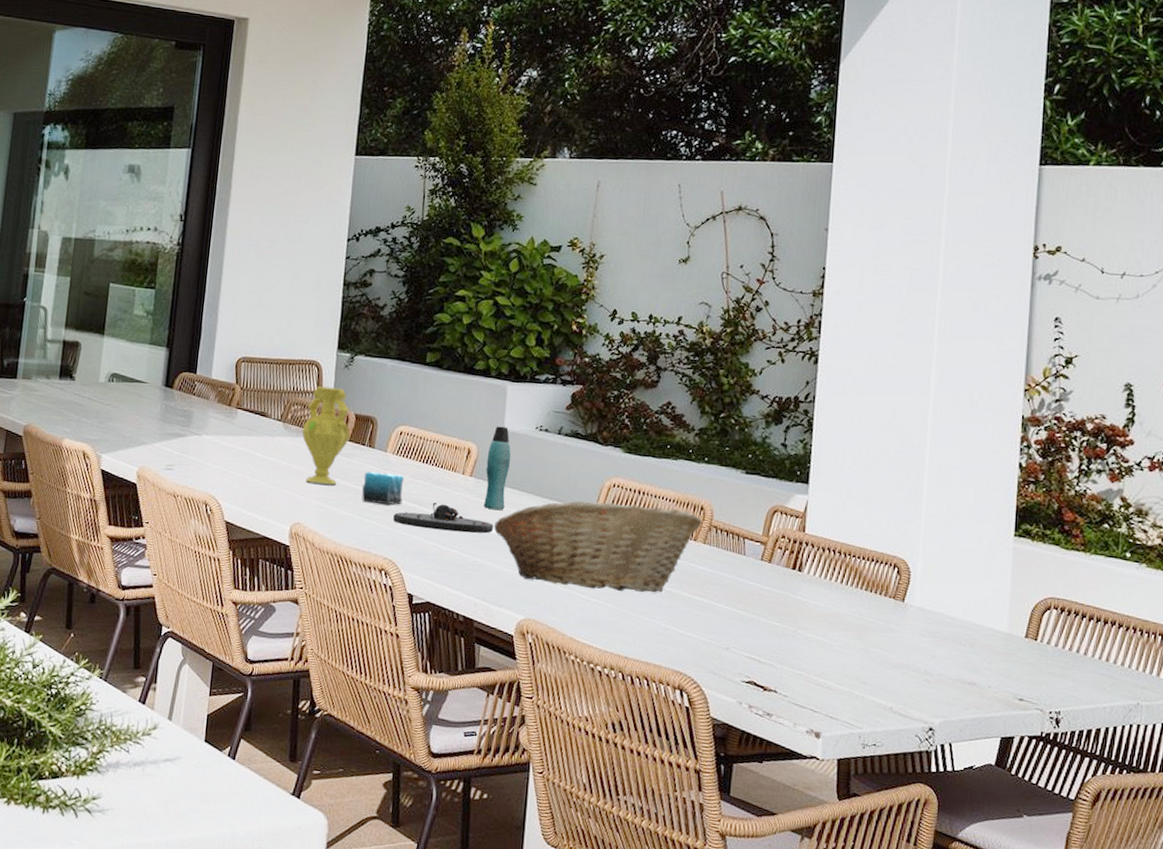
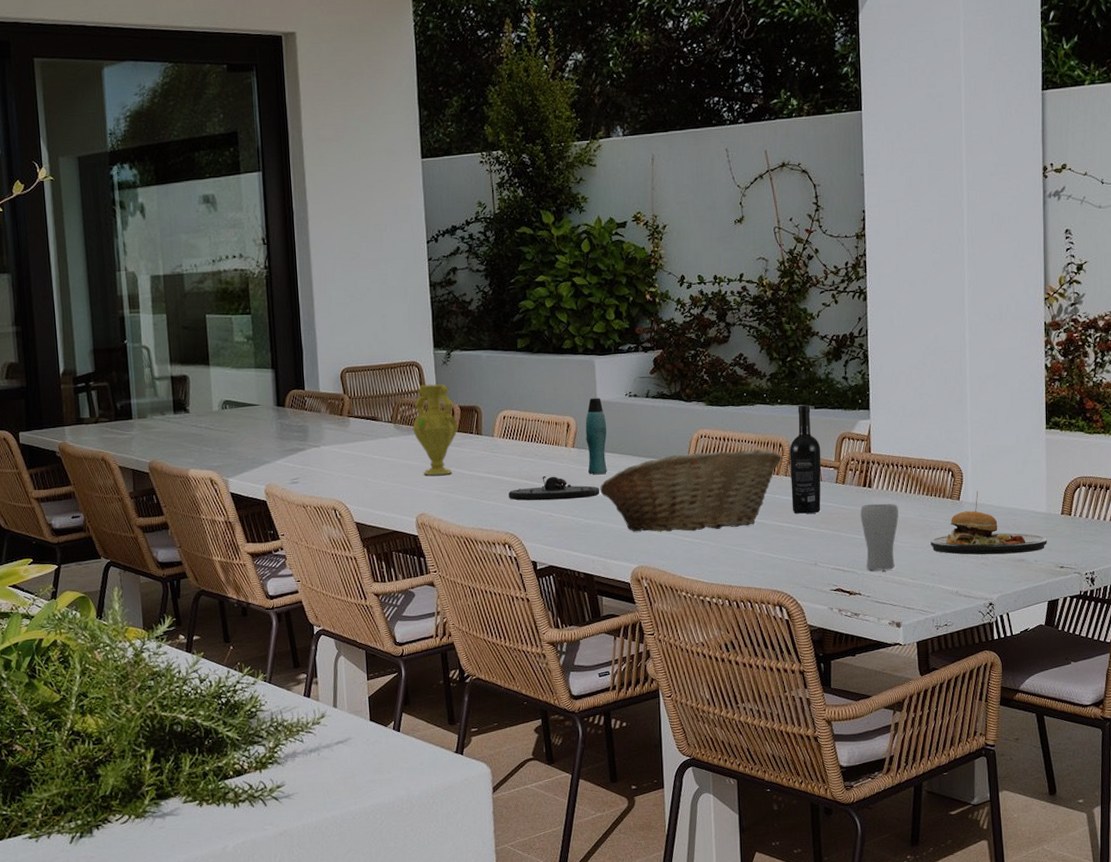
candle: present [361,471,405,505] -> none [476,455,515,485]
wine bottle: none [707,467,748,591] -> present [789,404,821,514]
drinking glass: none [785,589,831,669] -> present [861,503,899,571]
plate: none [864,595,1006,676] -> present [930,491,1047,555]

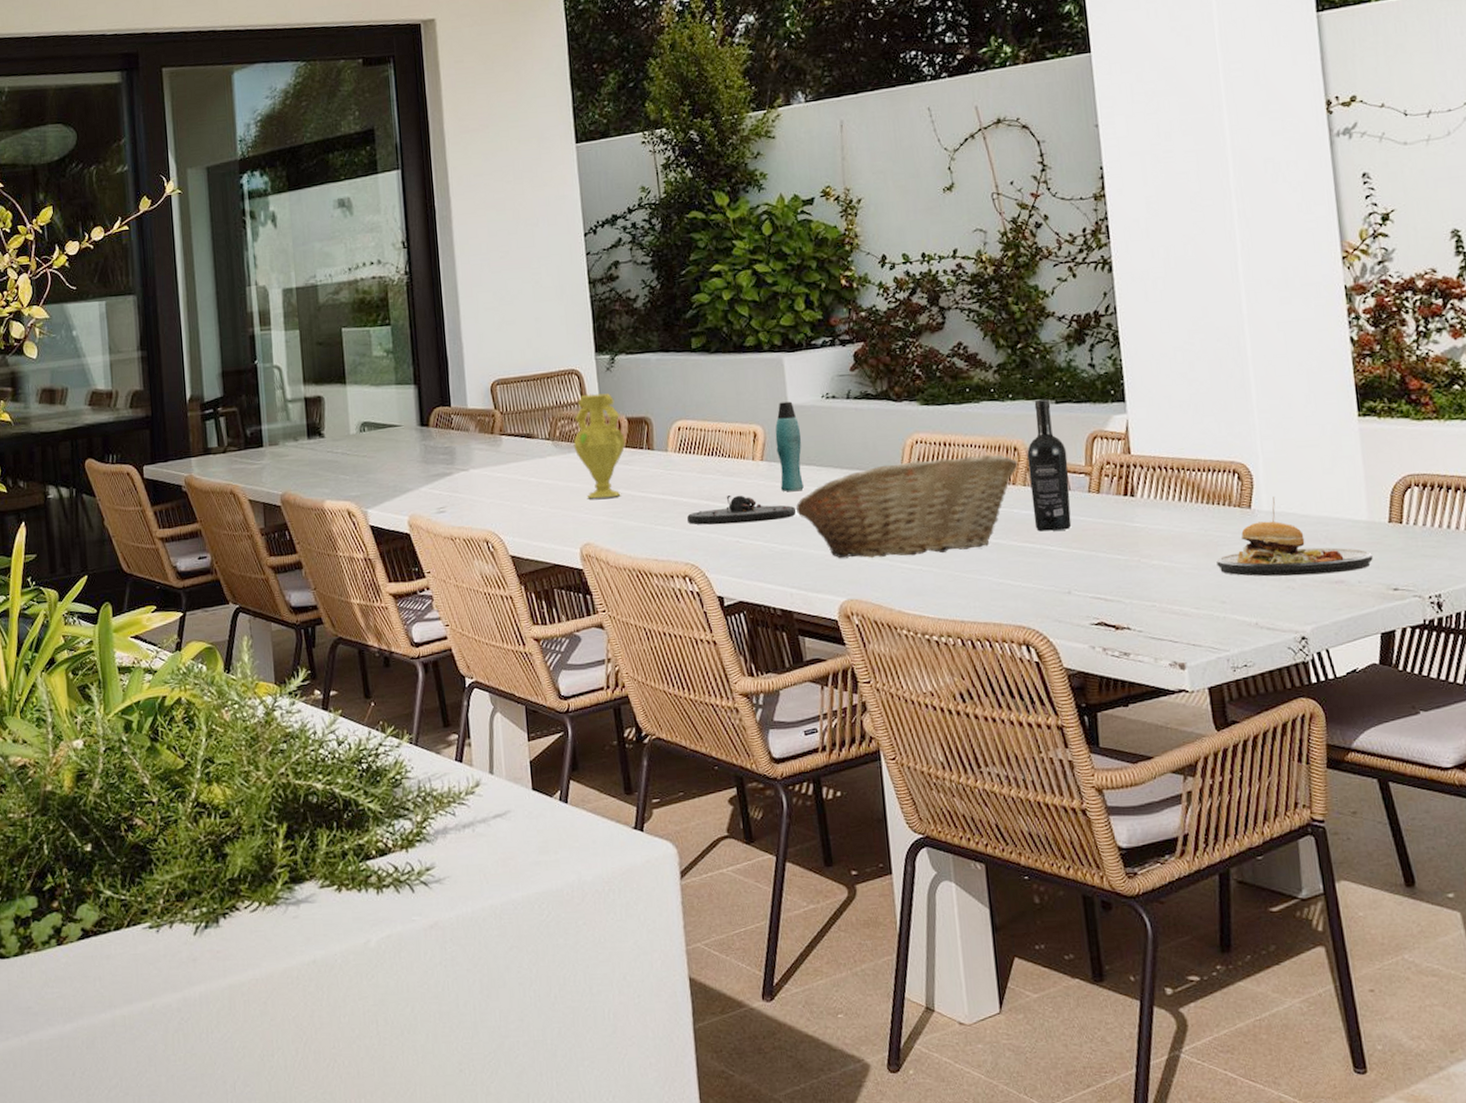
drinking glass: present [861,503,899,571] -> none [1122,515,1173,599]

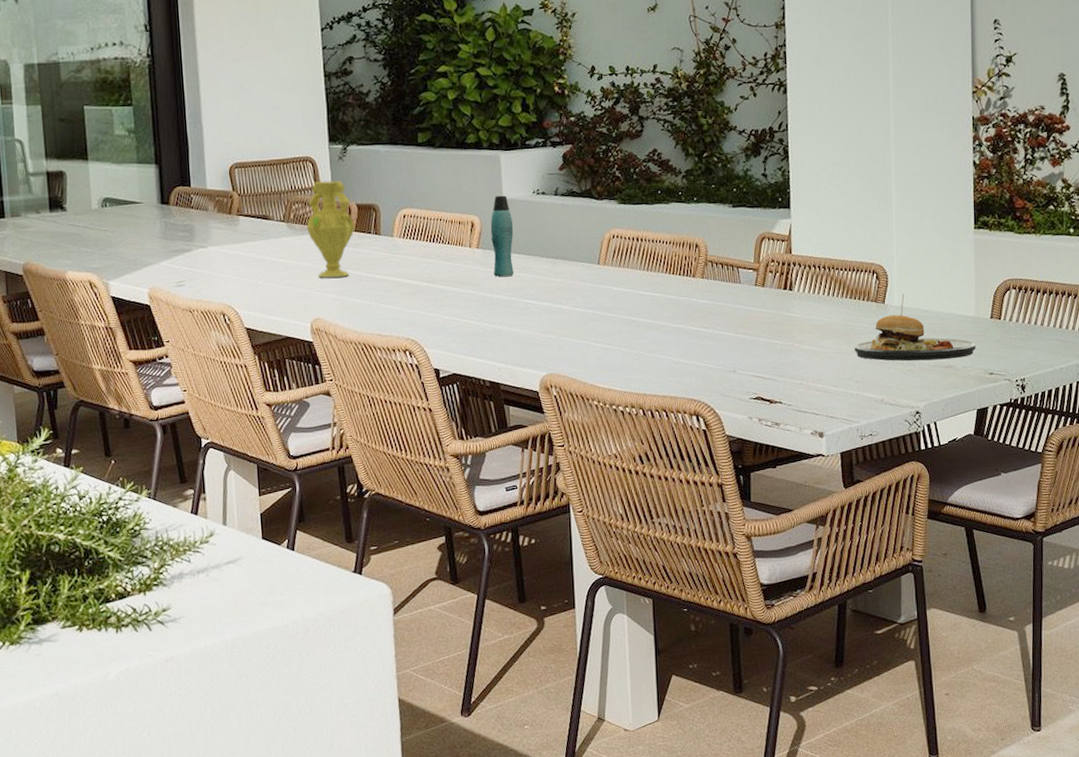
plate: present [687,495,796,525] -> none [409,278,506,305]
fruit basket: present [796,454,1019,559] -> none [506,250,699,338]
wine bottle: present [1027,399,1072,532] -> none [706,203,740,318]

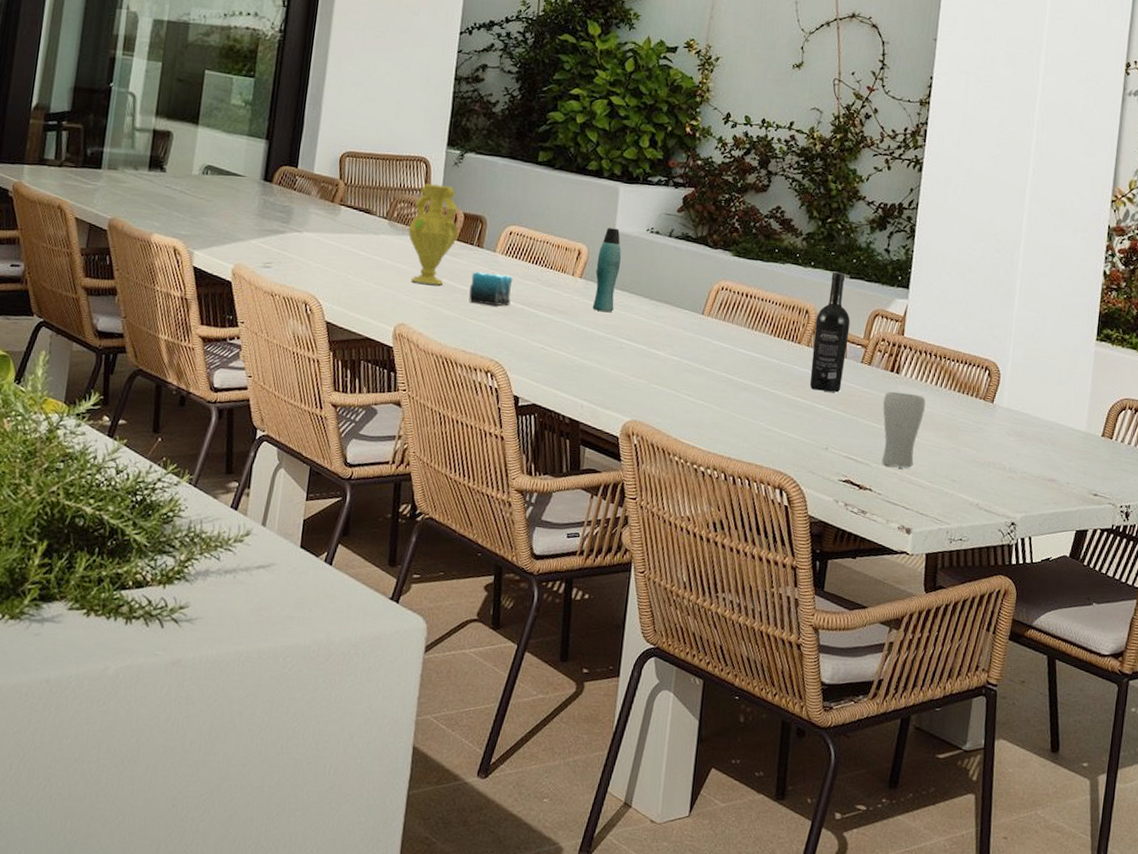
candle: none [374,256,416,288] -> present [469,271,513,306]
wine bottle: none [706,203,740,318] -> present [809,271,851,393]
drinking glass: none [781,307,821,378] -> present [881,391,926,468]
plate: present [854,294,976,361] -> none [955,396,1083,473]

